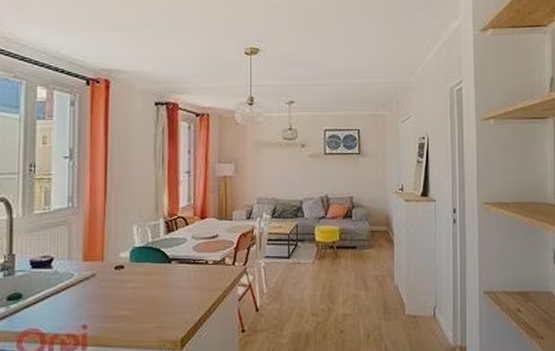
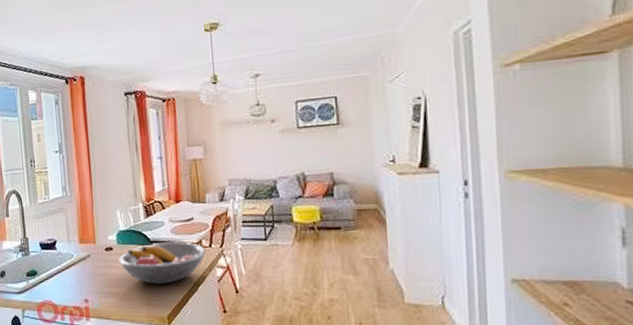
fruit bowl: none [130,259,229,305] -> present [119,242,206,284]

